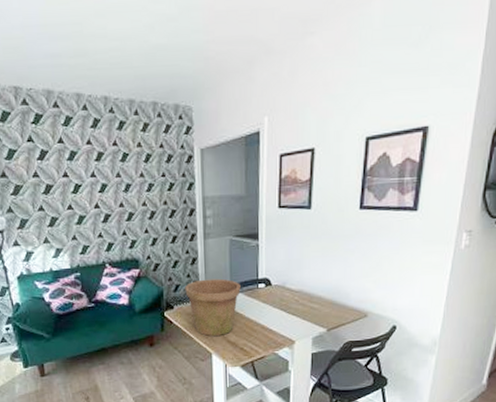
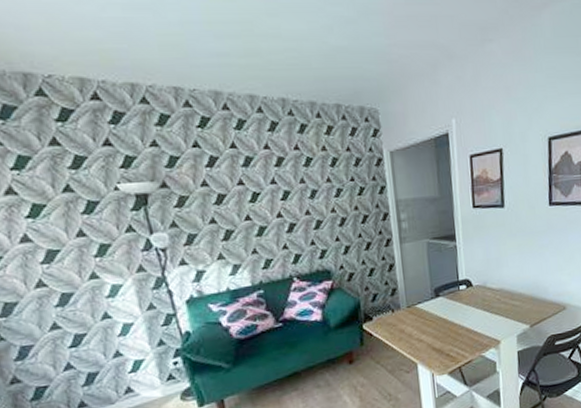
flower pot: present [185,278,241,336] -> none [383,283,442,346]

